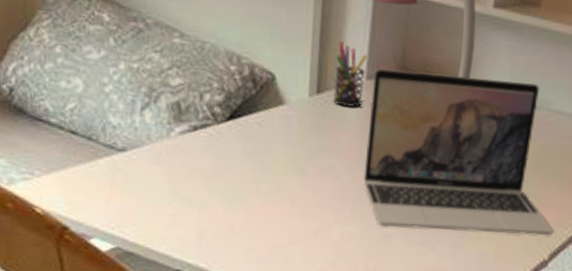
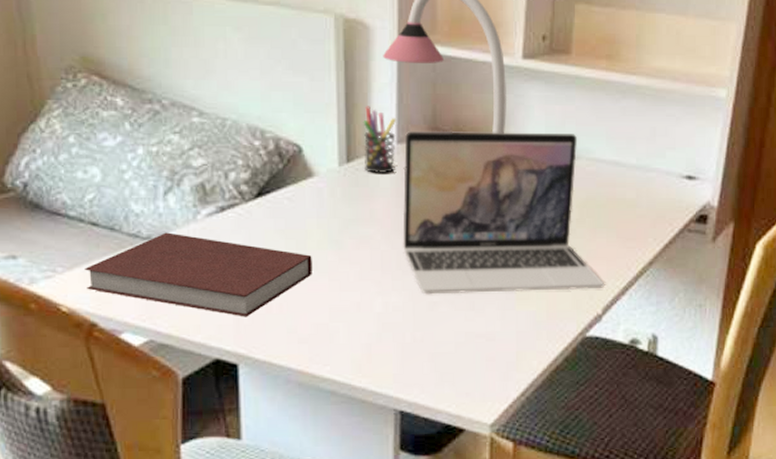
notebook: none [61,146,276,234] -> present [85,232,312,317]

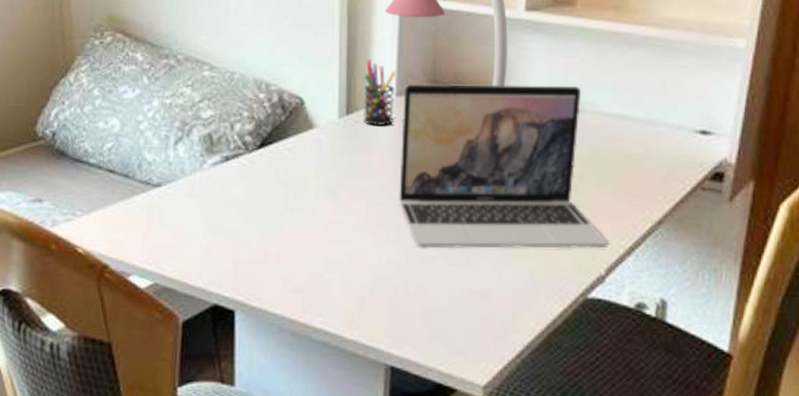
notebook: present [85,232,312,317] -> none [101,180,309,265]

